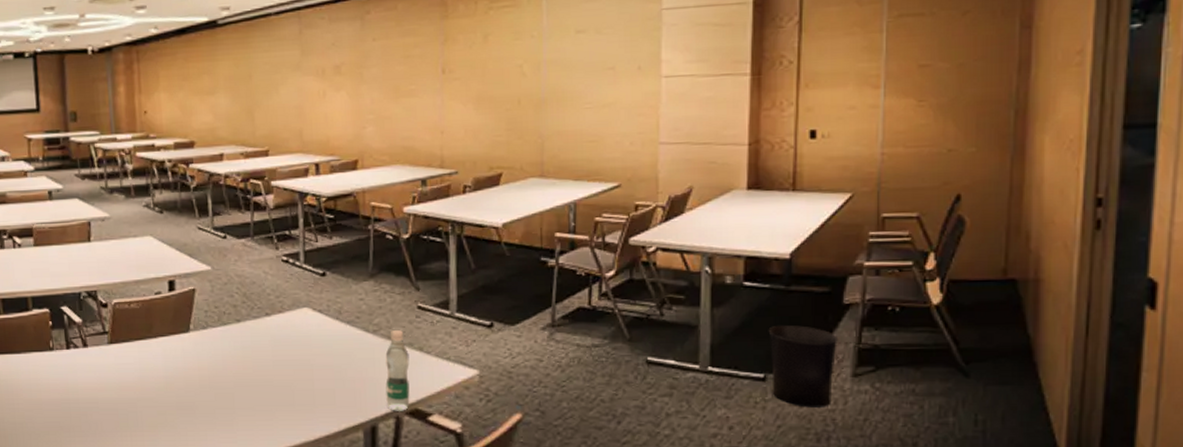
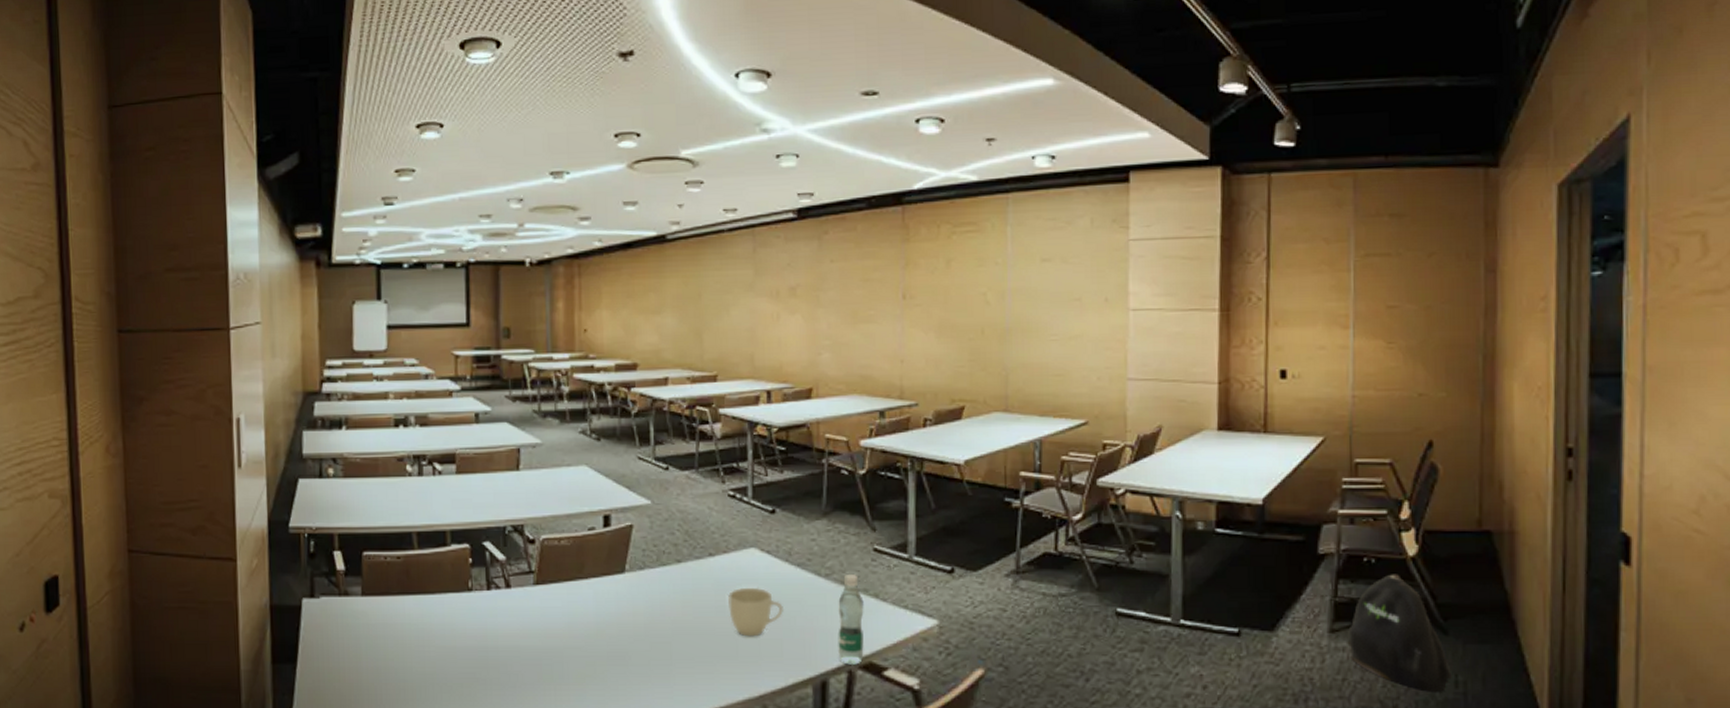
cup: none [284,343,336,388] -> present [728,587,785,637]
waste bin: present [768,325,839,407] -> none [1242,576,1315,666]
backpack: none [871,321,971,430] -> present [1348,574,1452,692]

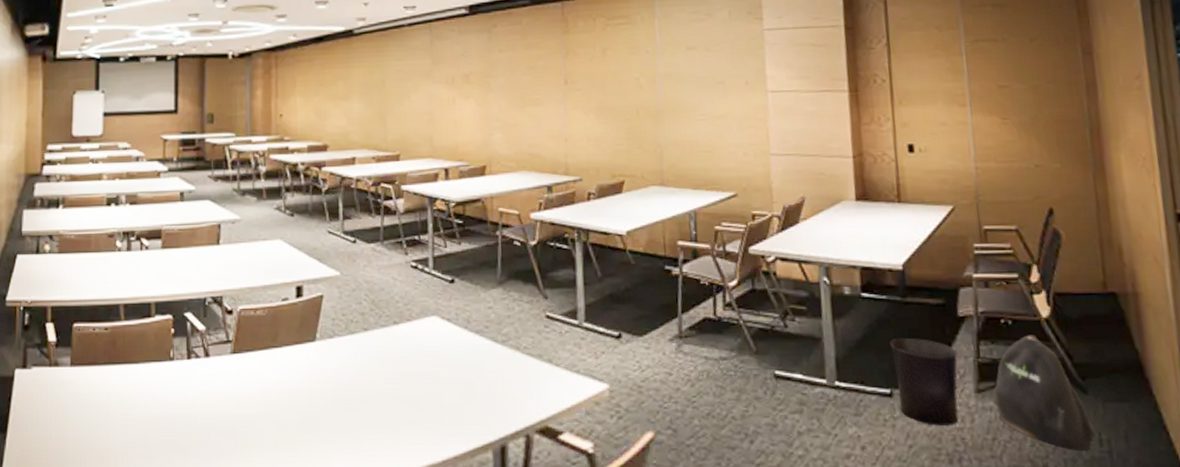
cup: present [728,587,785,637] -> none [412,354,465,403]
bottle: present [838,573,864,665] -> none [514,340,540,429]
waste bin: none [1242,576,1315,666] -> present [889,338,959,426]

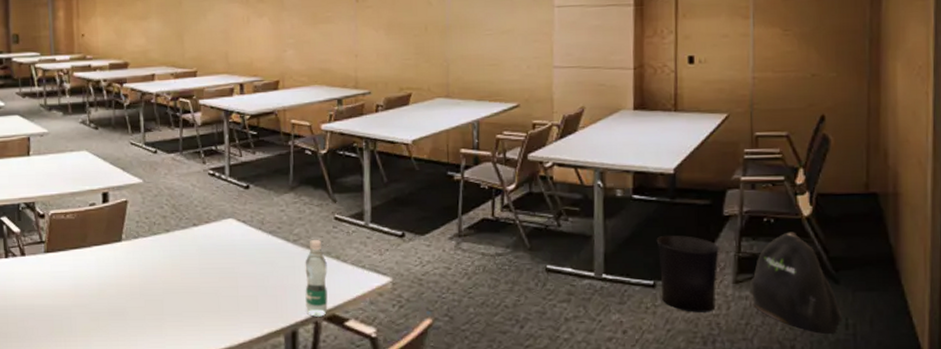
bottle: none [514,340,540,429] -> present [305,239,328,317]

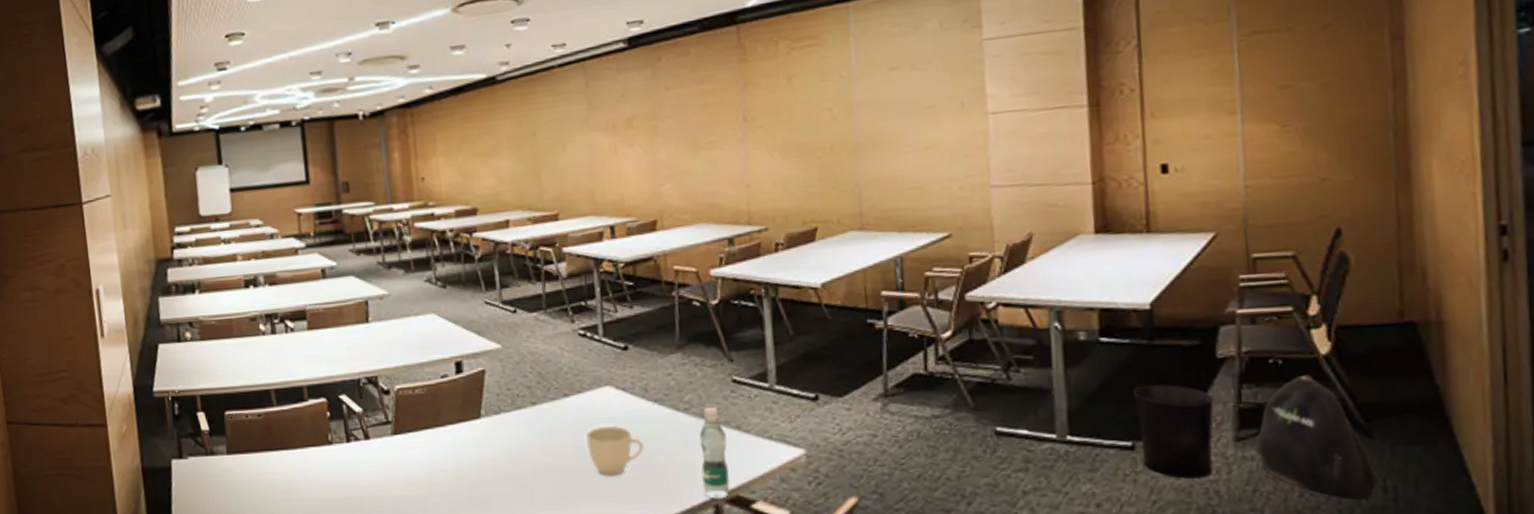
cup: none [210,252,259,294] -> present [586,425,645,476]

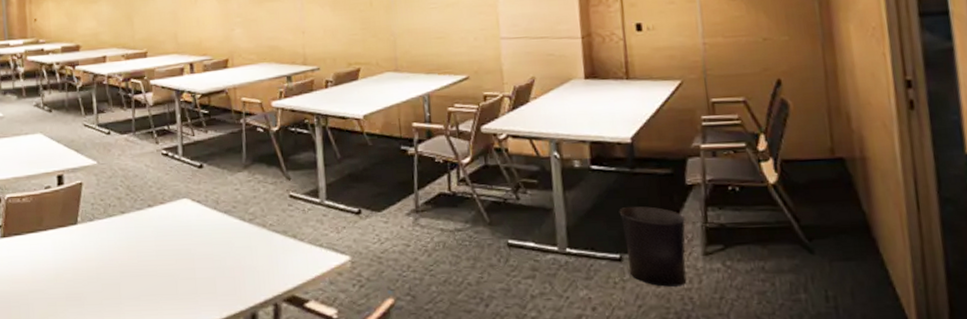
cup: present [586,425,645,476] -> none [166,232,216,277]
bottle: present [699,406,730,499] -> none [261,218,287,298]
backpack: present [1256,374,1379,500] -> none [721,200,822,307]

